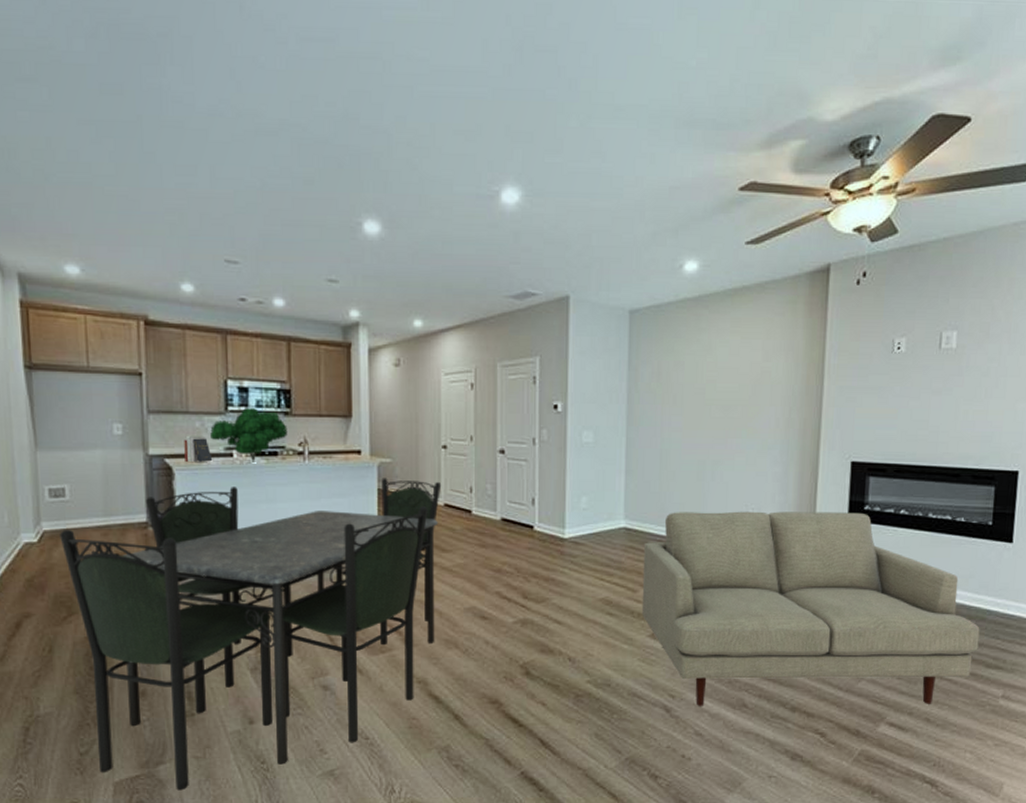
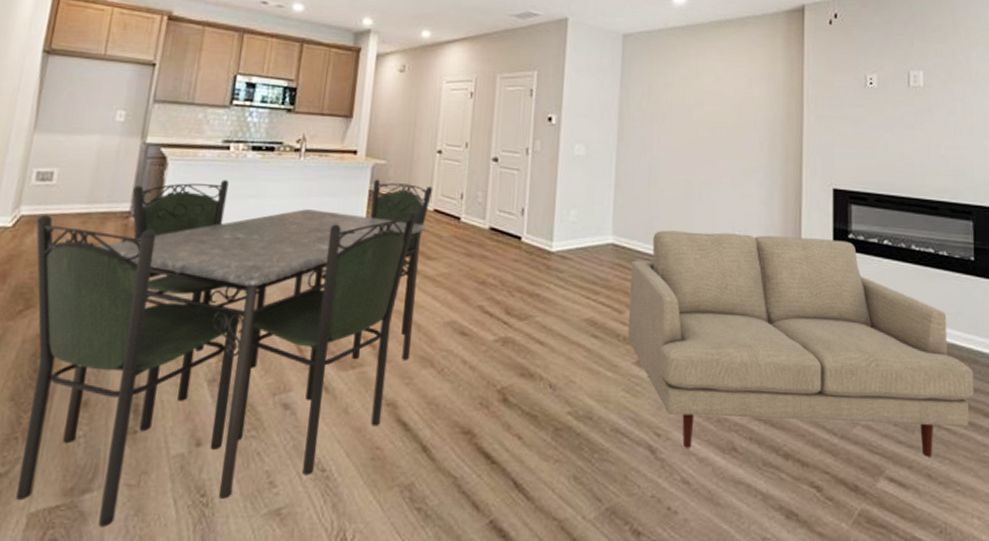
books: present [184,435,213,463] -> none [181,126,209,154]
plant: present [210,407,288,464] -> none [211,102,288,158]

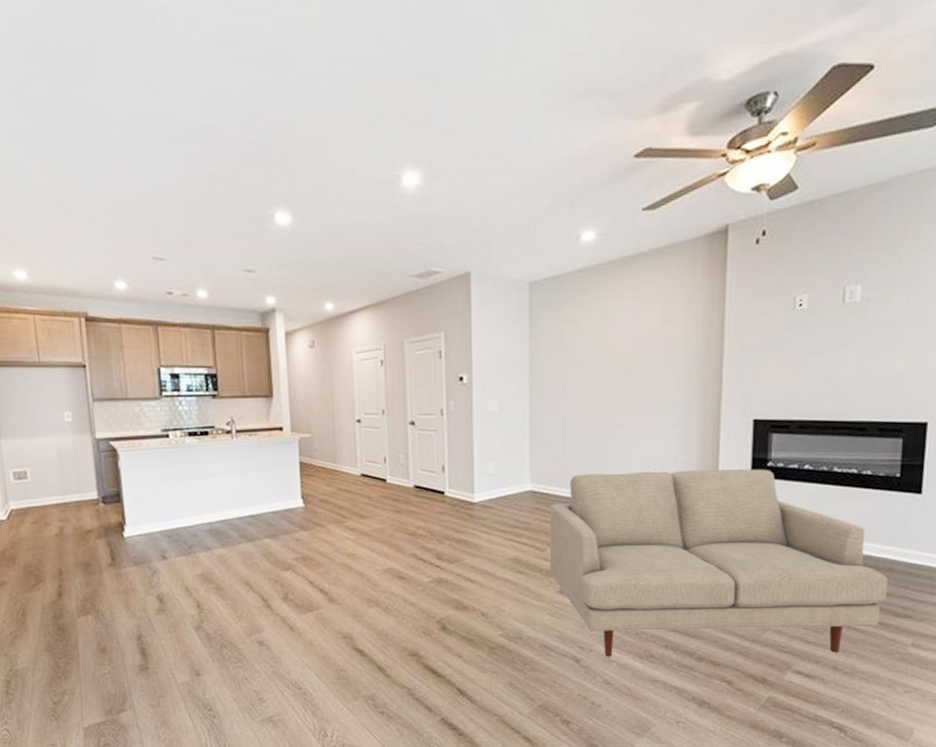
dining set: present [16,179,433,528] -> none [25,451,358,735]

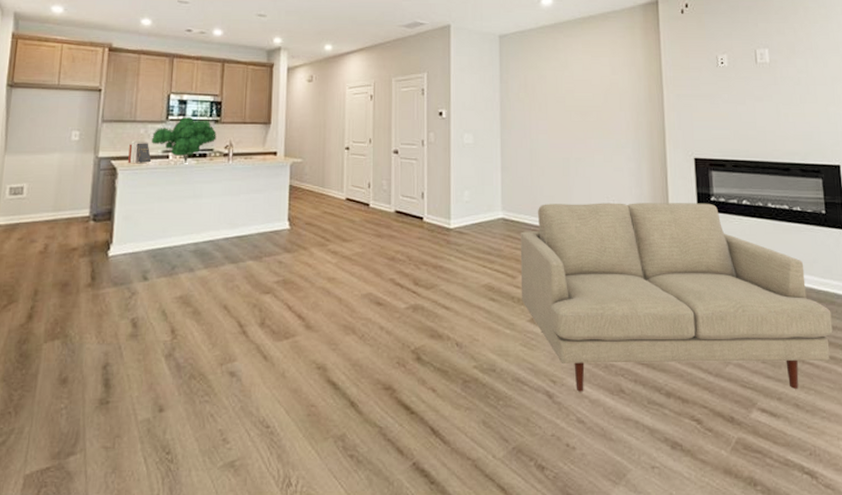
books: none [126,419,152,445] -> present [128,140,152,164]
plant: none [148,391,216,443] -> present [152,116,217,164]

